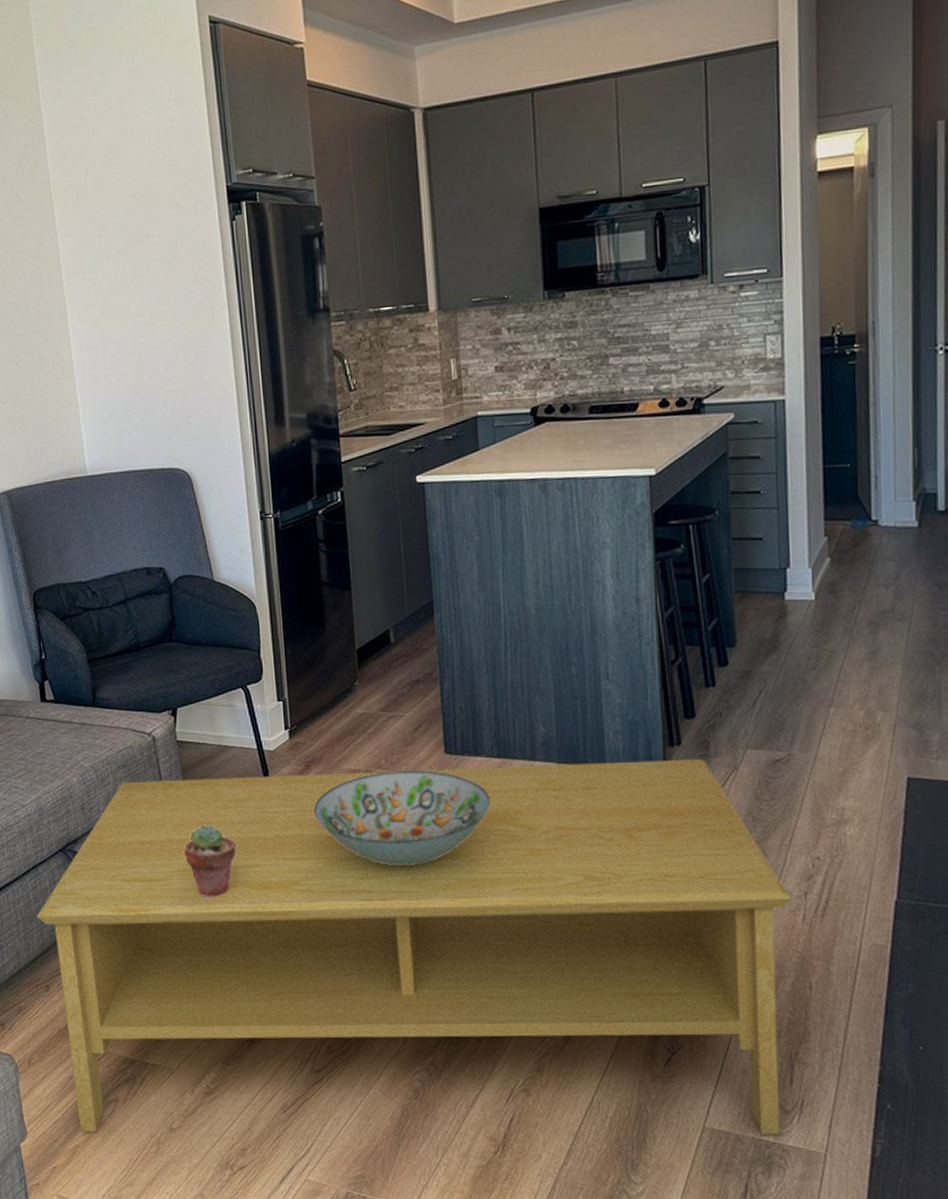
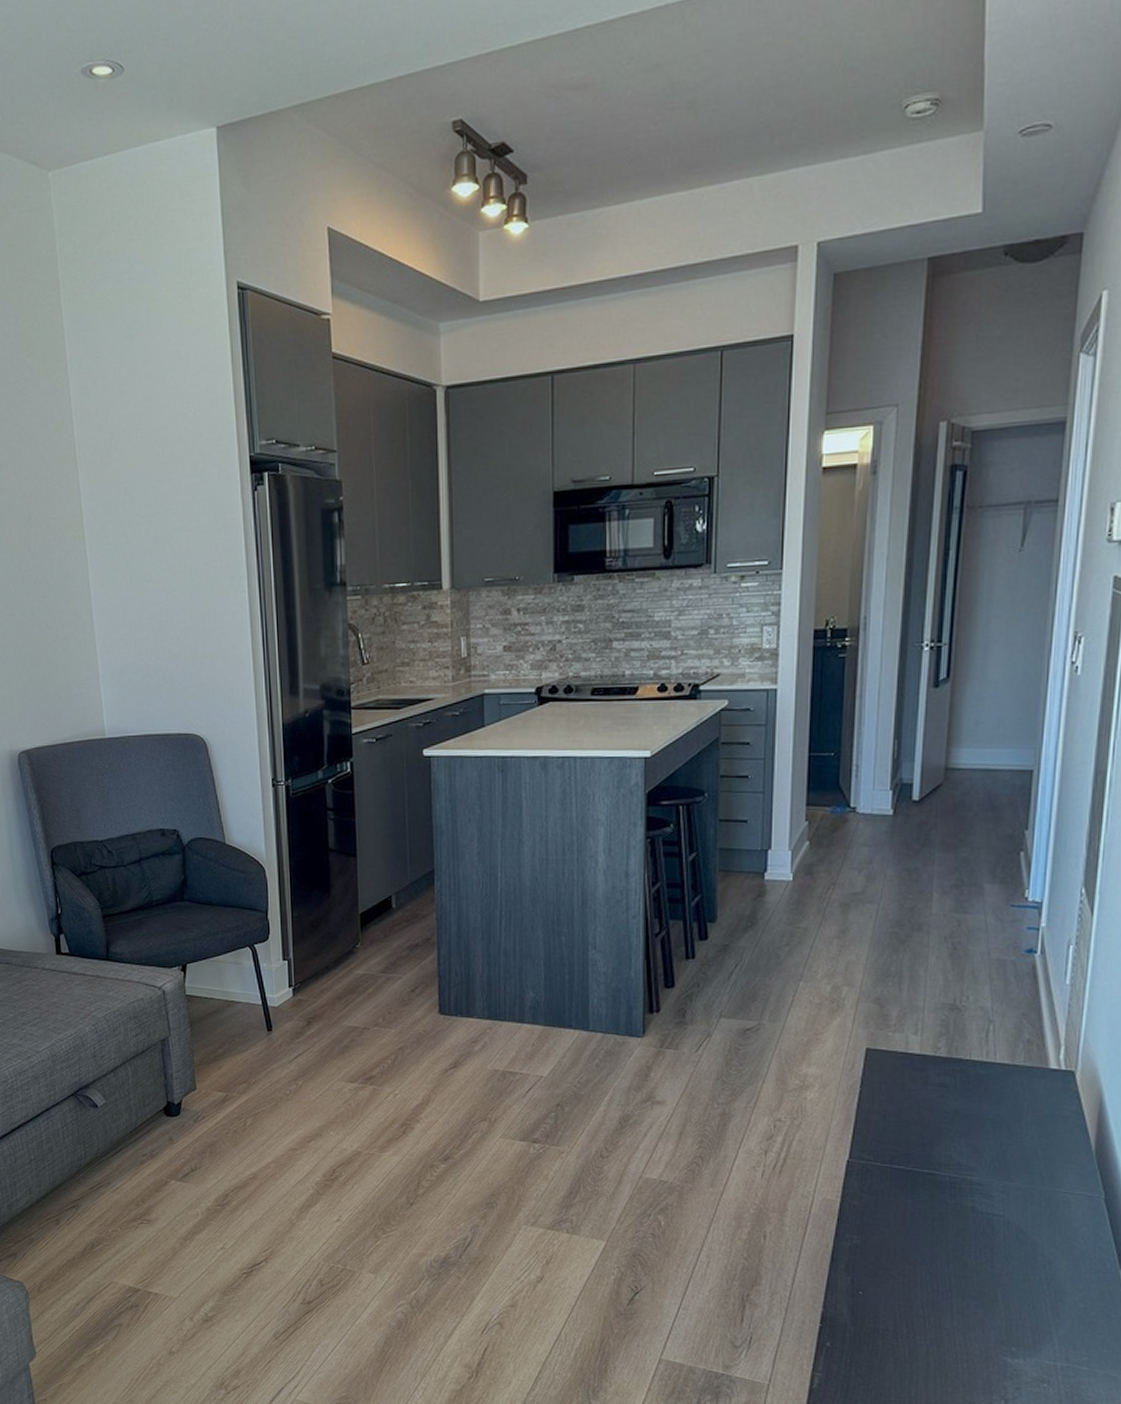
coffee table: present [36,758,791,1135] -> none [48,1025,753,1367]
potted succulent: present [184,824,237,898] -> none [190,1074,239,1142]
decorative bowl: present [314,770,491,866] -> none [314,1029,481,1118]

